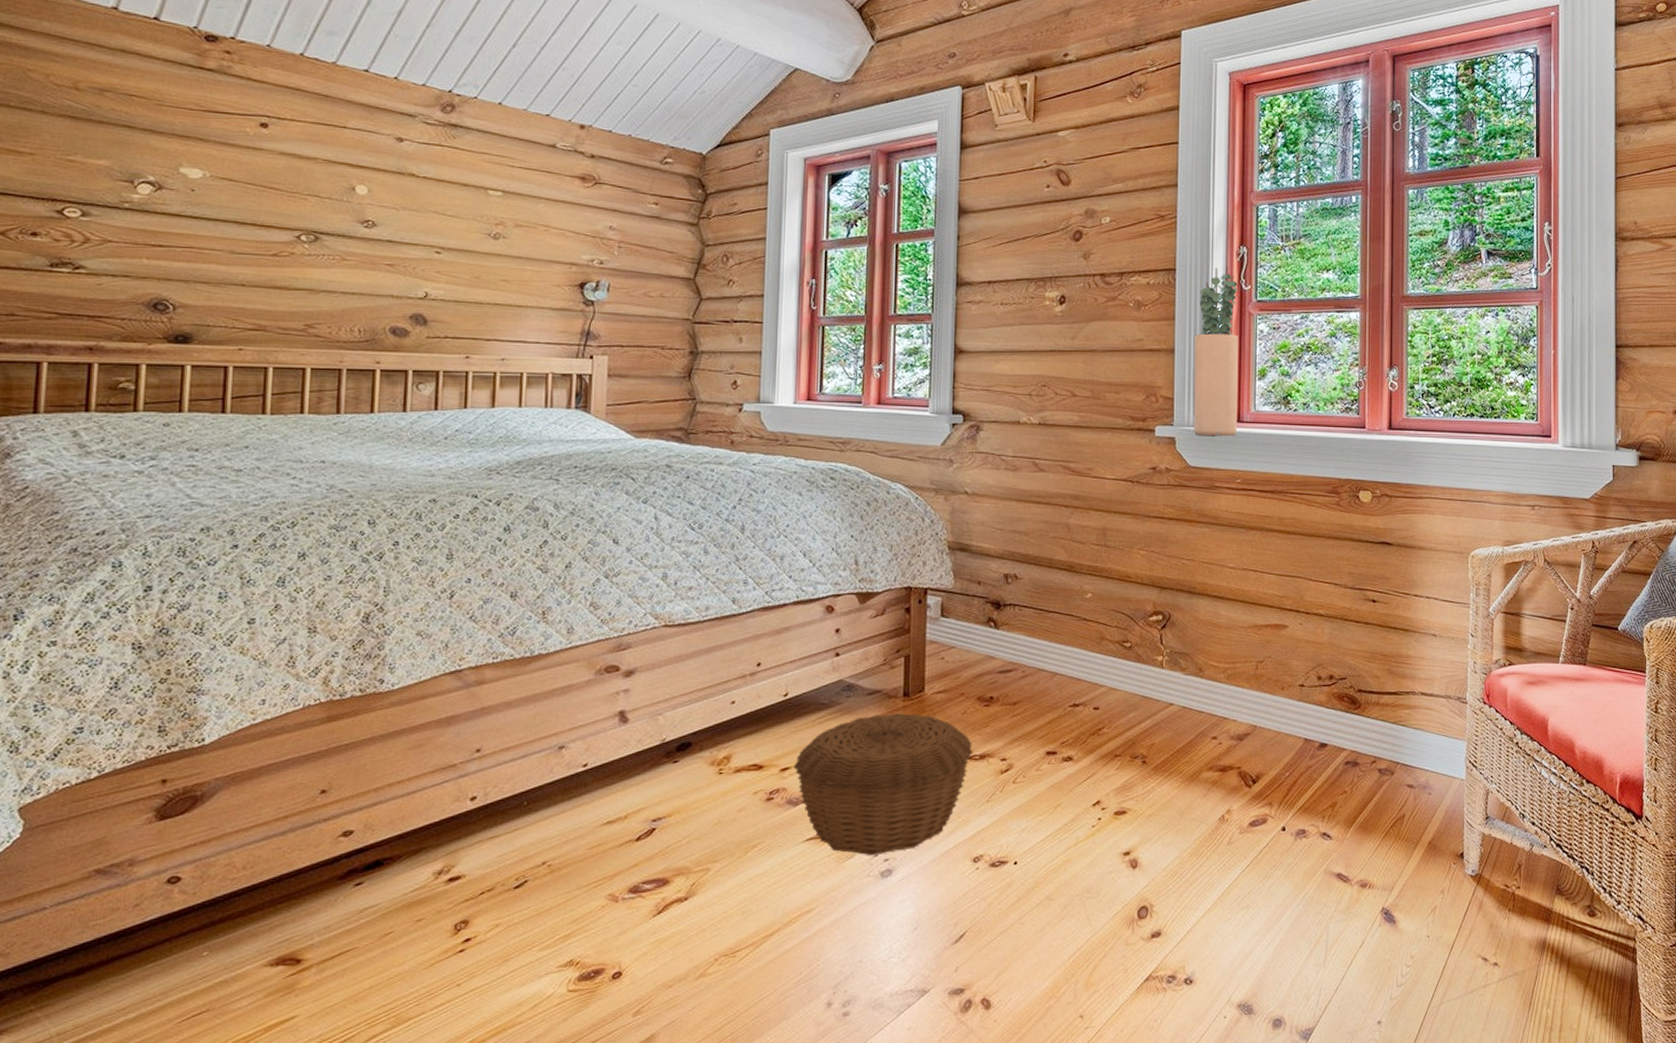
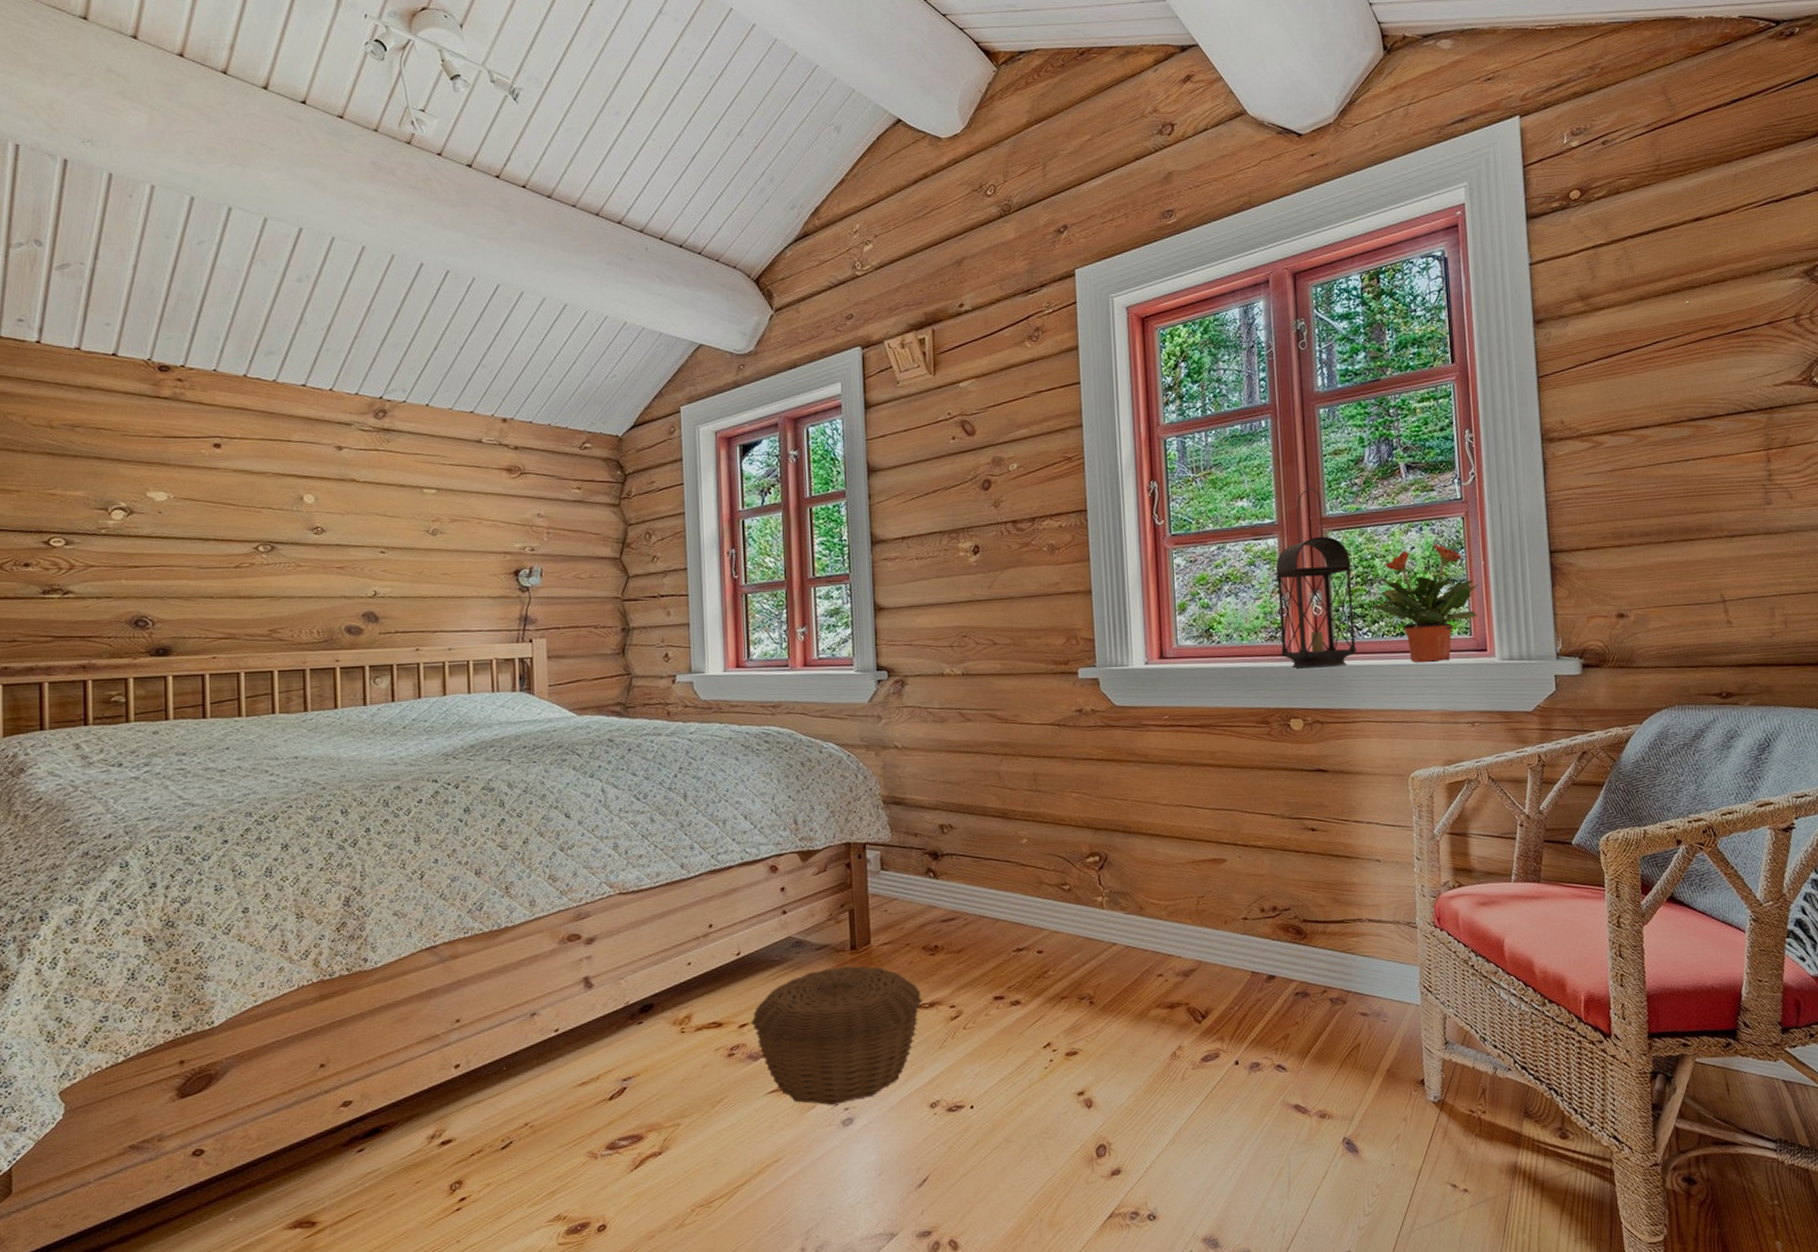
vase: present [1193,266,1238,437] -> none [1110,502,1160,676]
lantern: none [1353,266,1433,442] -> present [1273,488,1356,669]
potted plant: none [1445,329,1548,445] -> present [1371,543,1479,663]

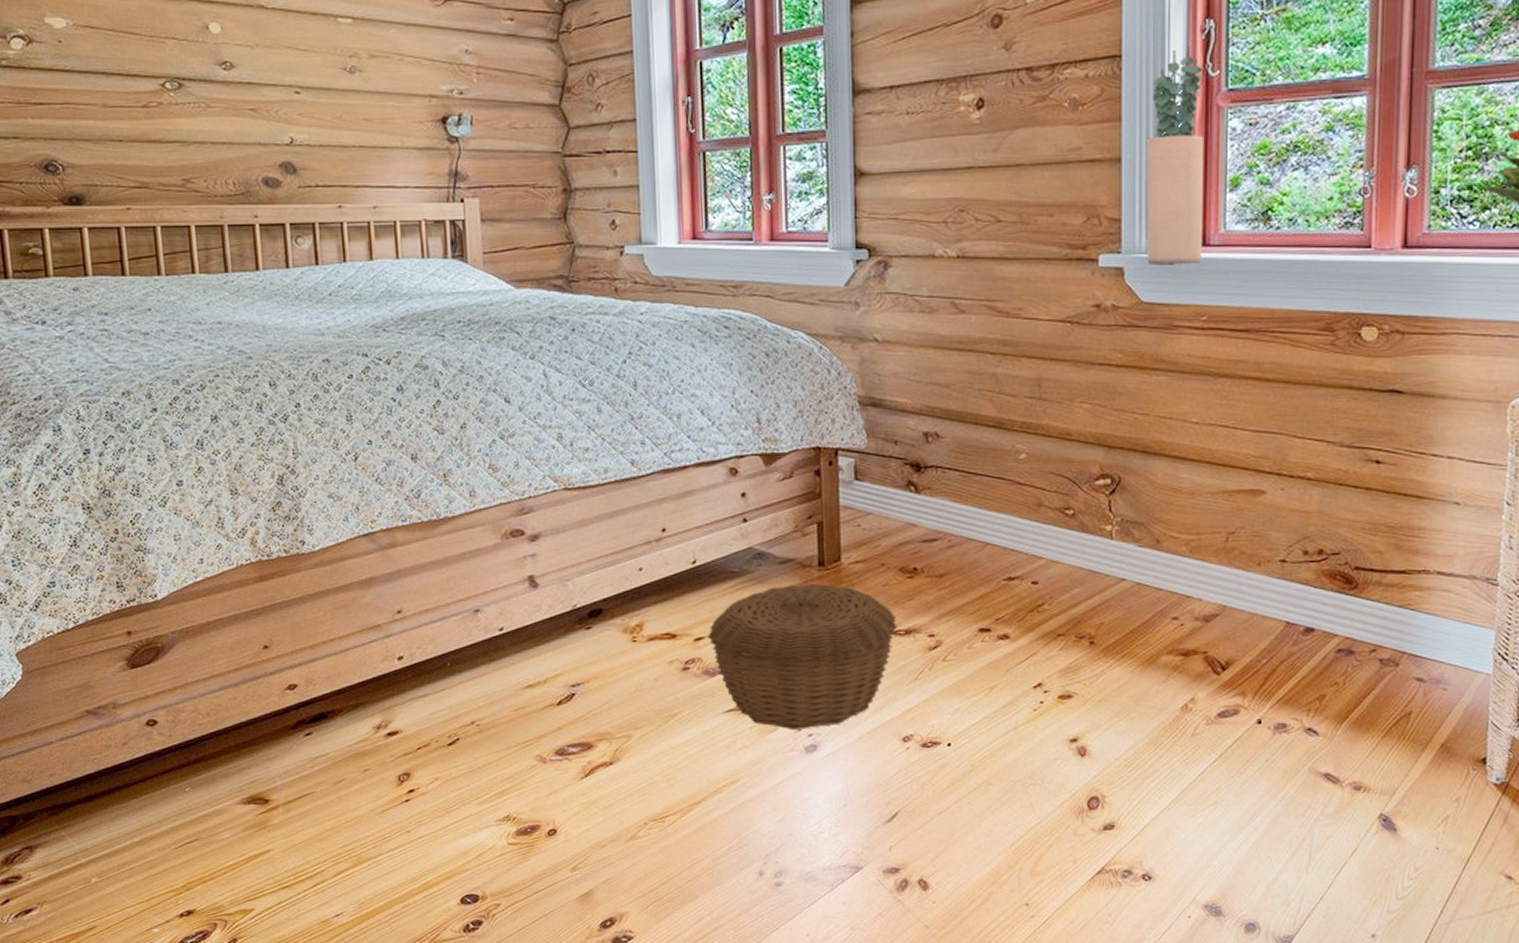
vase: none [1110,502,1160,676] -> present [1145,46,1203,265]
lantern: present [1273,488,1356,669] -> none [1356,30,1468,265]

